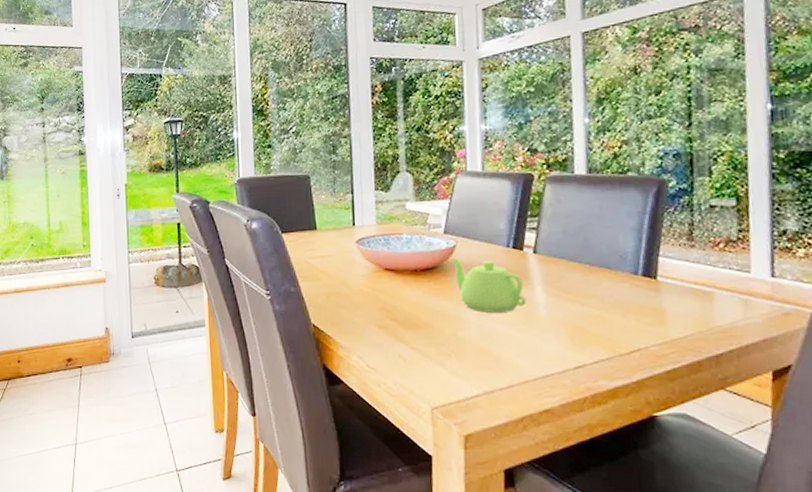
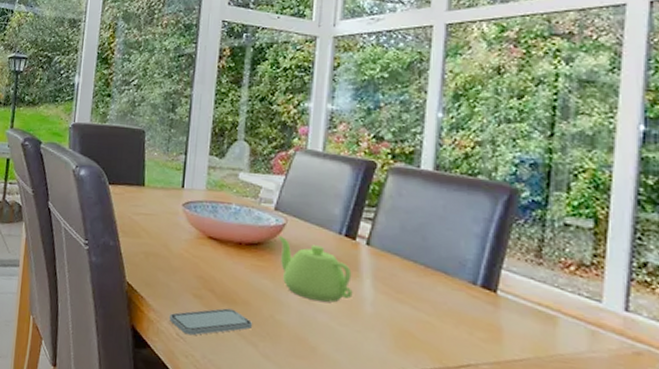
smartphone: none [358,334,438,365] -> present [169,308,253,336]

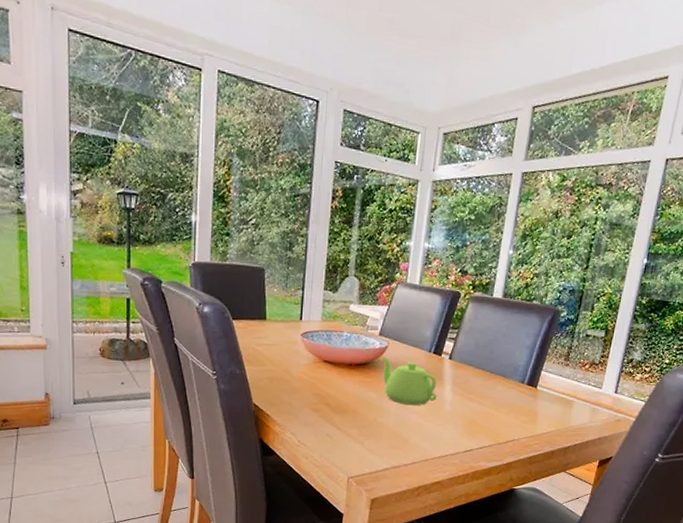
smartphone: present [169,308,253,336] -> none [292,417,361,441]

